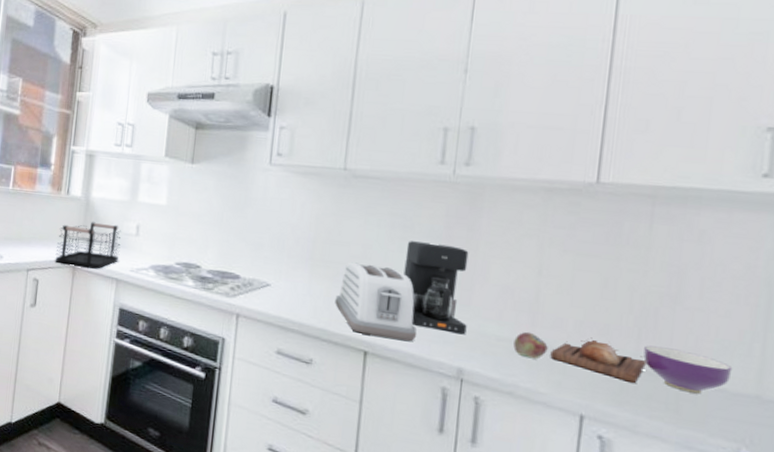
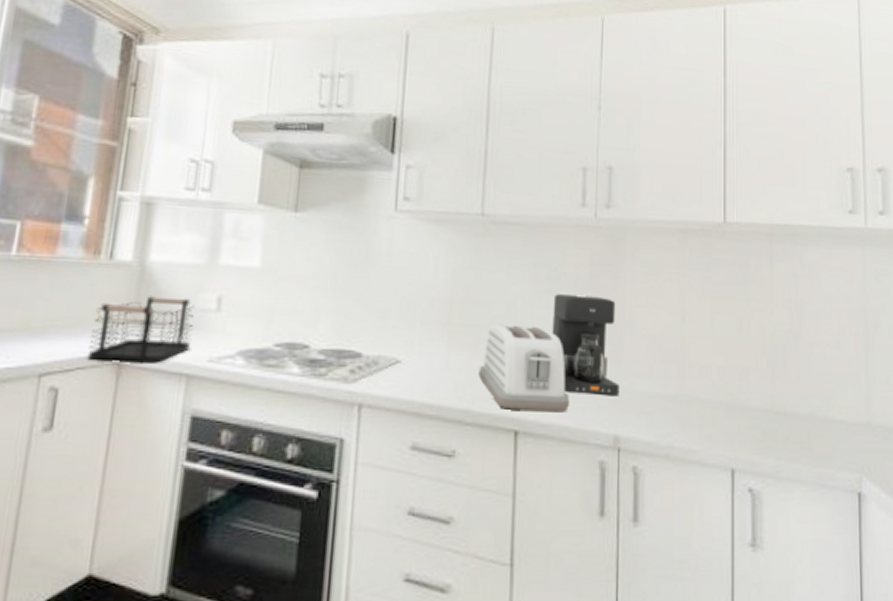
fruit: present [513,331,548,360] -> none [666,384,697,414]
bread loaf: present [550,337,647,383] -> none [700,383,781,426]
bowl: present [643,345,733,394] -> none [778,385,848,429]

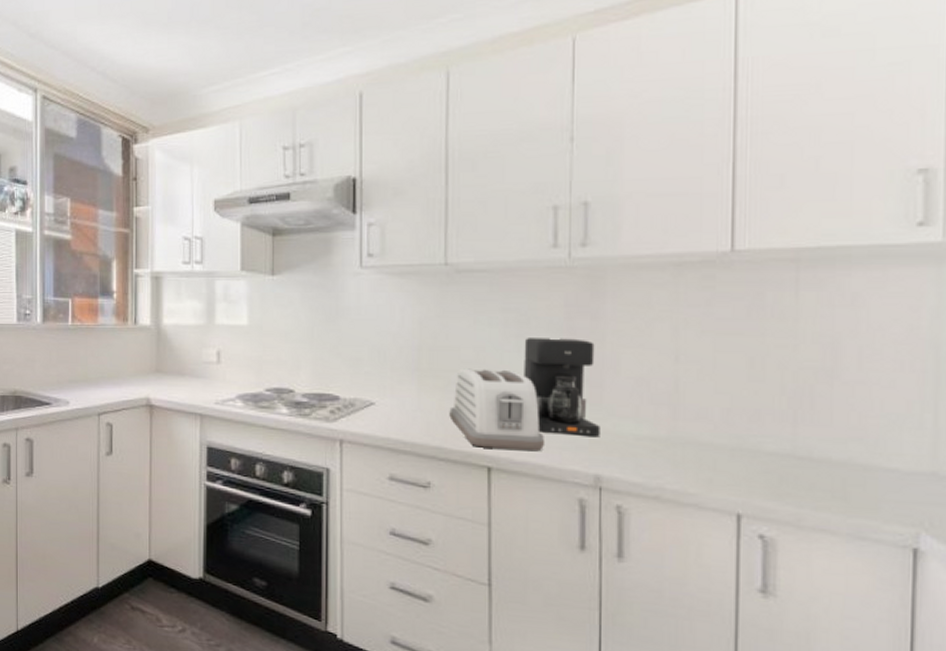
dish rack: present [87,296,194,363] -> none [128,352,201,405]

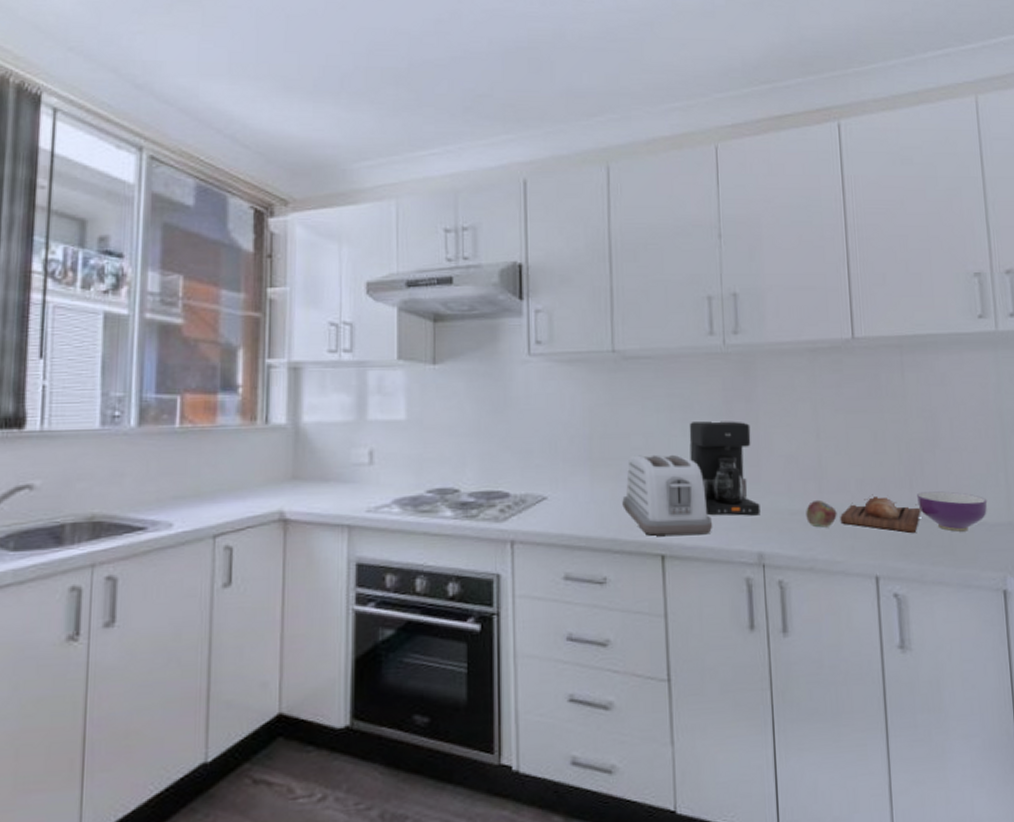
fruit: none [655,426,694,457] -> present [806,499,837,528]
bread loaf: none [697,426,806,472] -> present [840,494,921,533]
bowl: none [802,428,903,477] -> present [917,491,988,532]

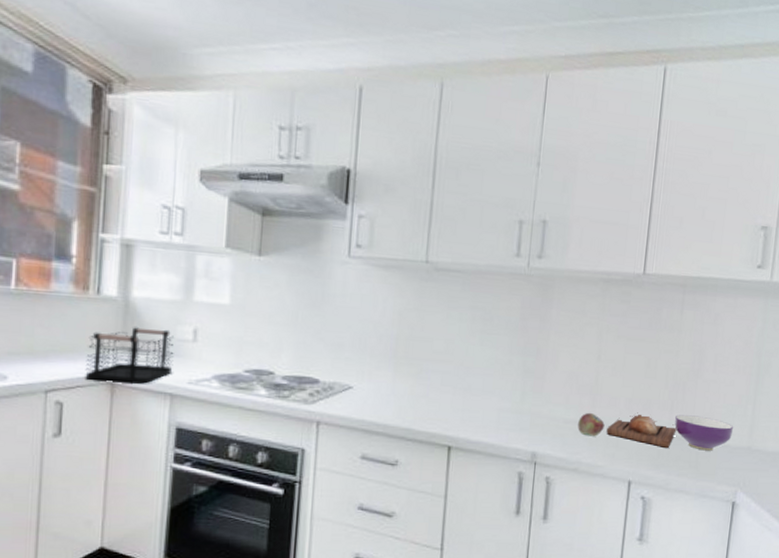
dish rack: none [255,454,350,519] -> present [85,327,174,384]
toaster: present [622,454,712,536] -> none [419,358,496,433]
coffee maker: present [689,421,760,516] -> none [484,333,541,421]

